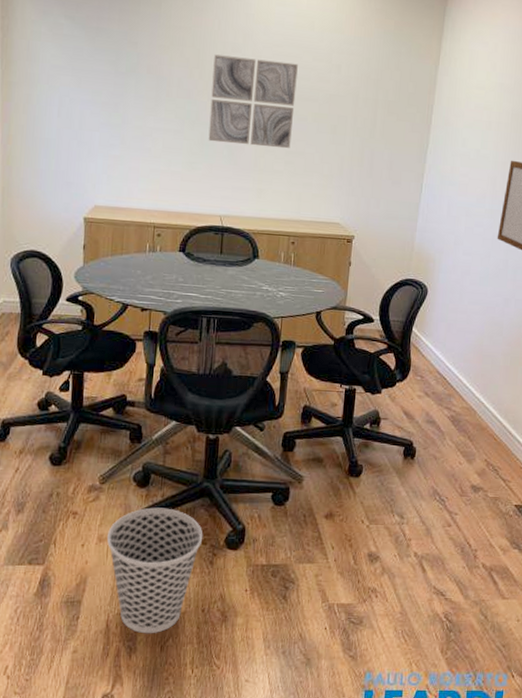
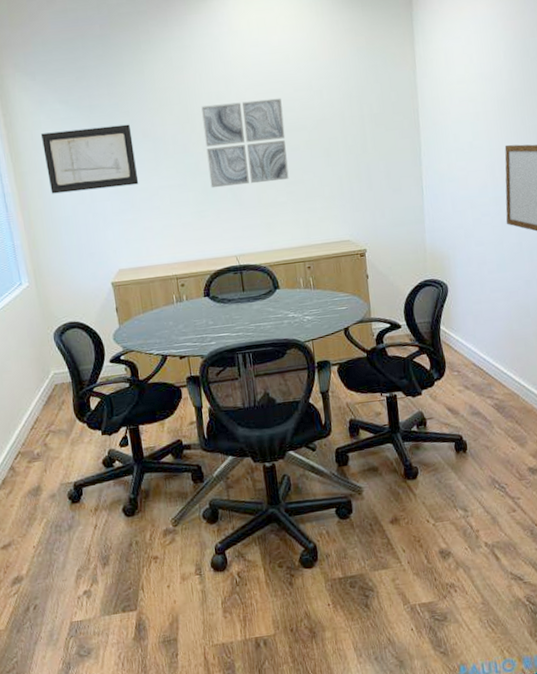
wall art: none [37,45,137,121] -> present [41,124,139,194]
wastebasket: present [107,507,203,634] -> none [189,539,279,661]

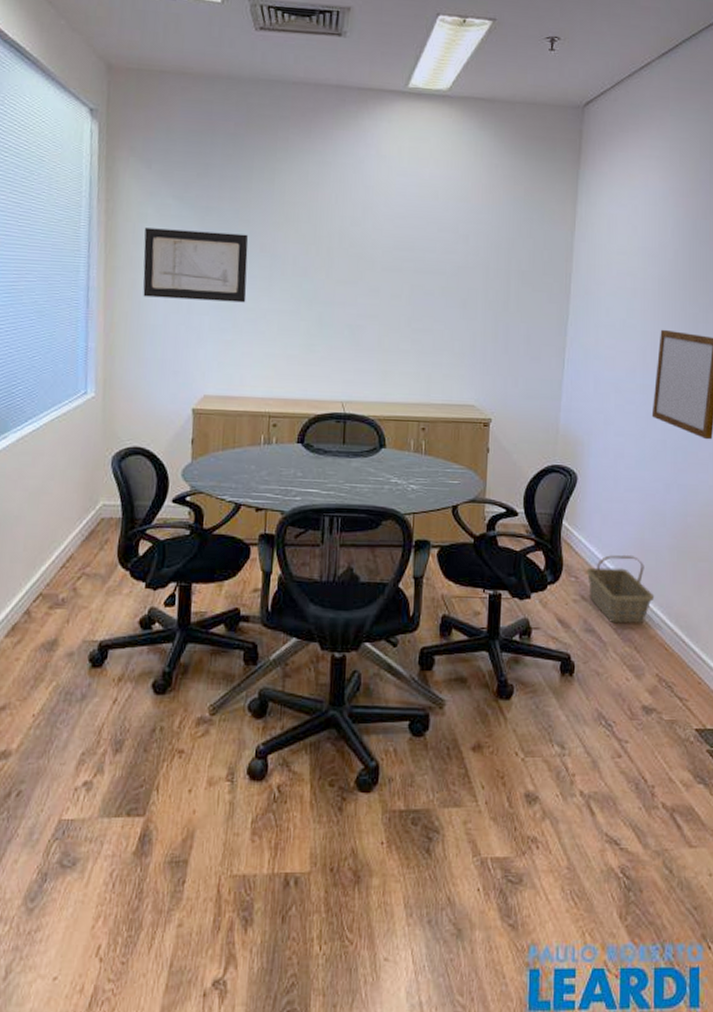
wall art: present [201,98,289,188] -> none [327,229,422,327]
basket: none [466,345,528,405] -> present [586,554,655,624]

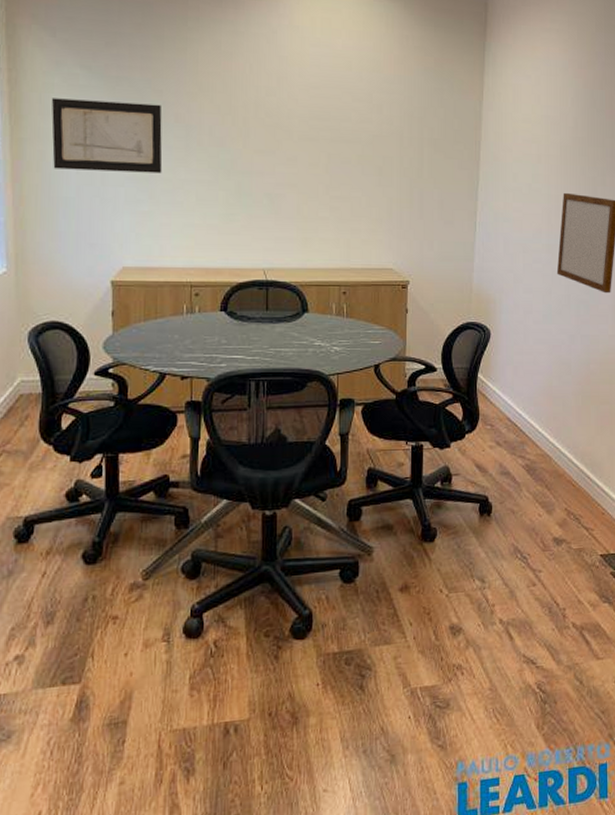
basket: present [586,554,655,624] -> none [500,401,563,466]

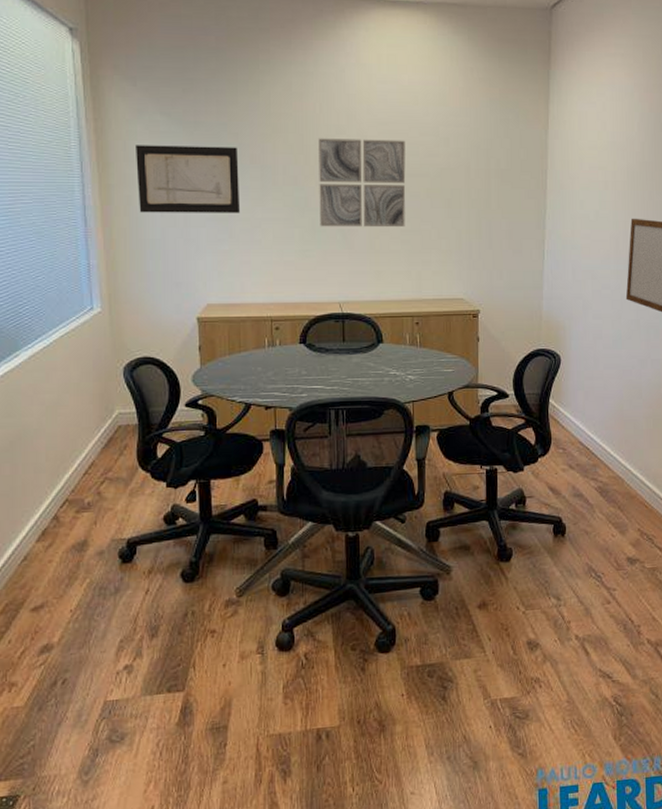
wall art: none [246,99,337,194] -> present [318,138,406,228]

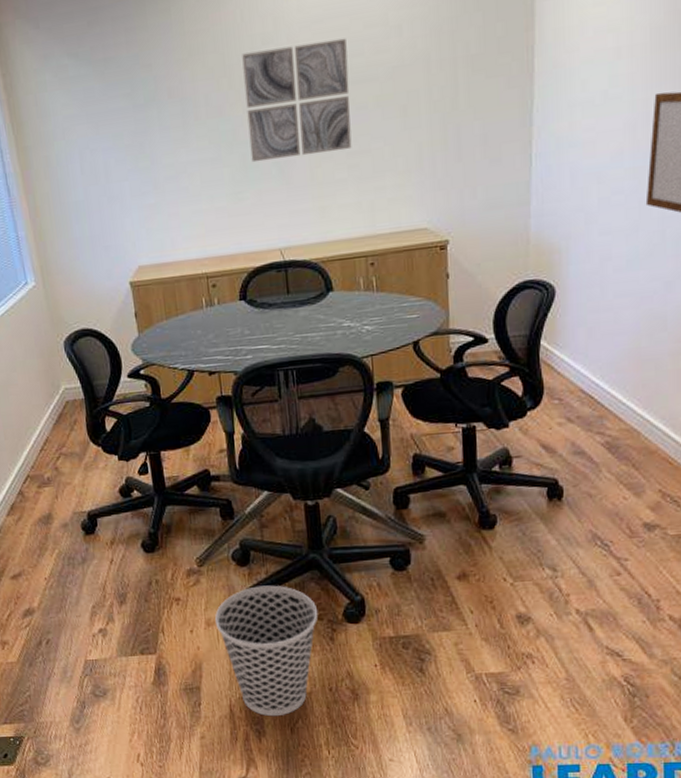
wall art: present [136,145,241,213] -> none [47,81,163,174]
wastebasket: none [250,615,352,755] -> present [215,585,318,717]

